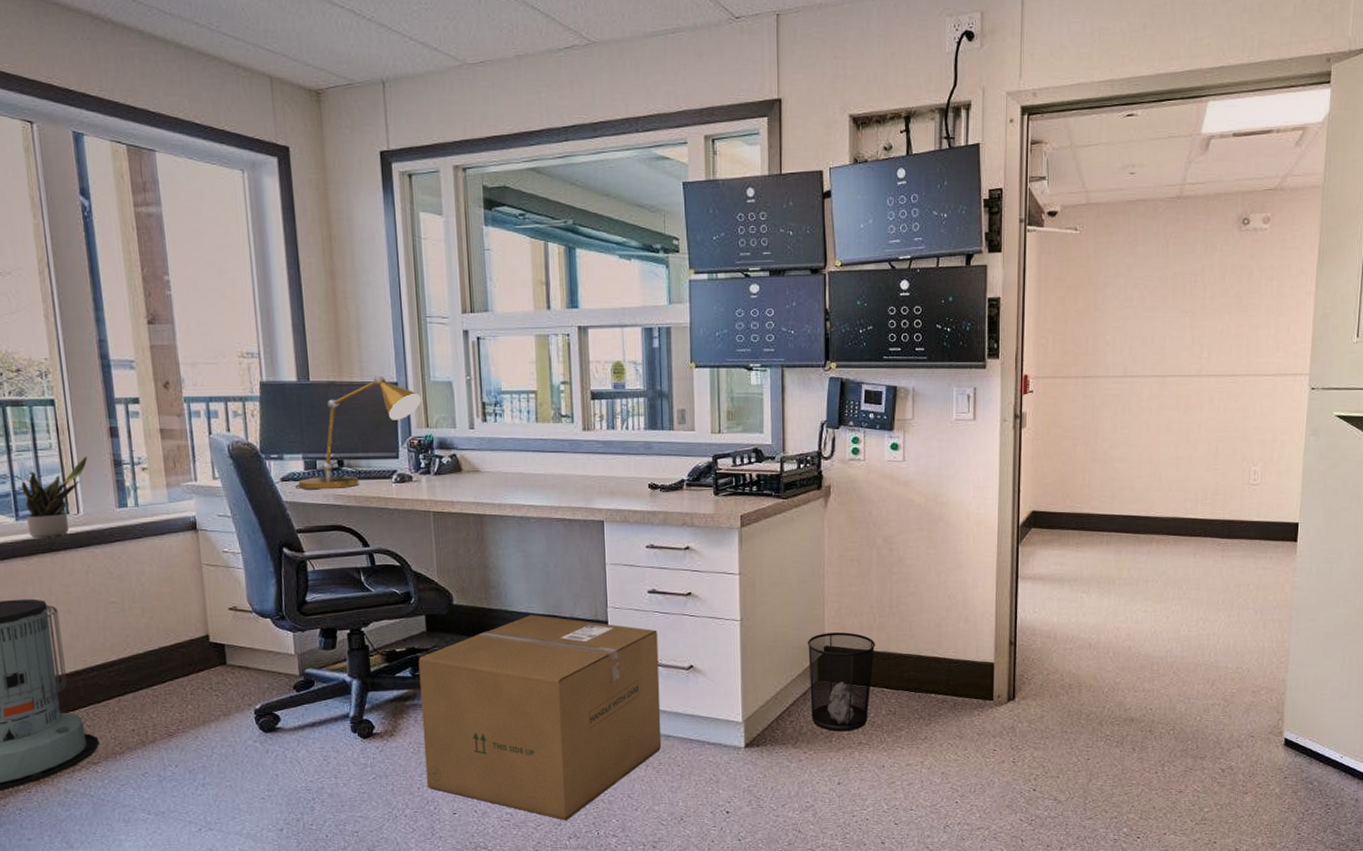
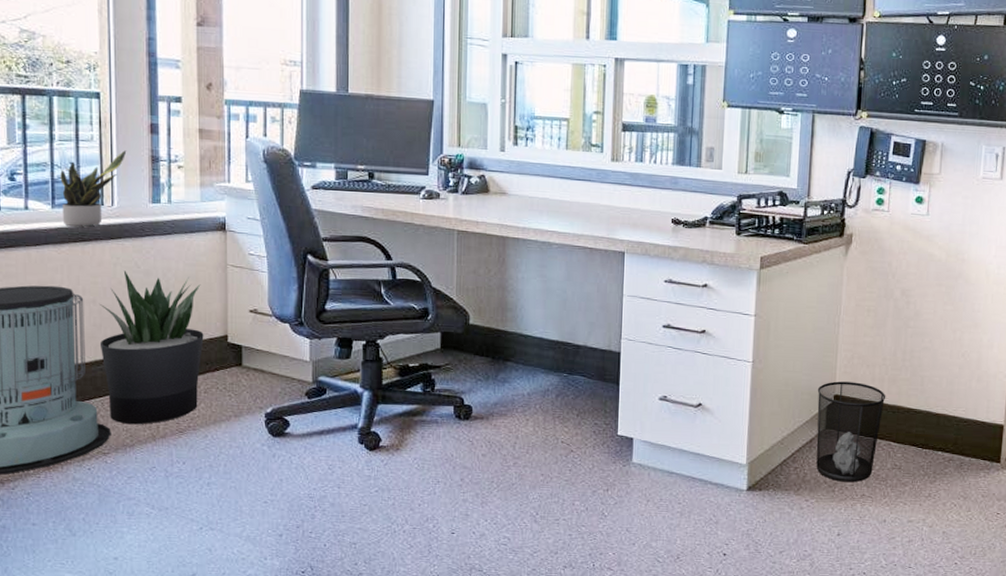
planter: none [74,578,185,732] -> present [99,270,204,425]
desk lamp: present [295,376,422,490] -> none [325,92,456,201]
box: present [418,615,662,820] -> none [428,340,669,549]

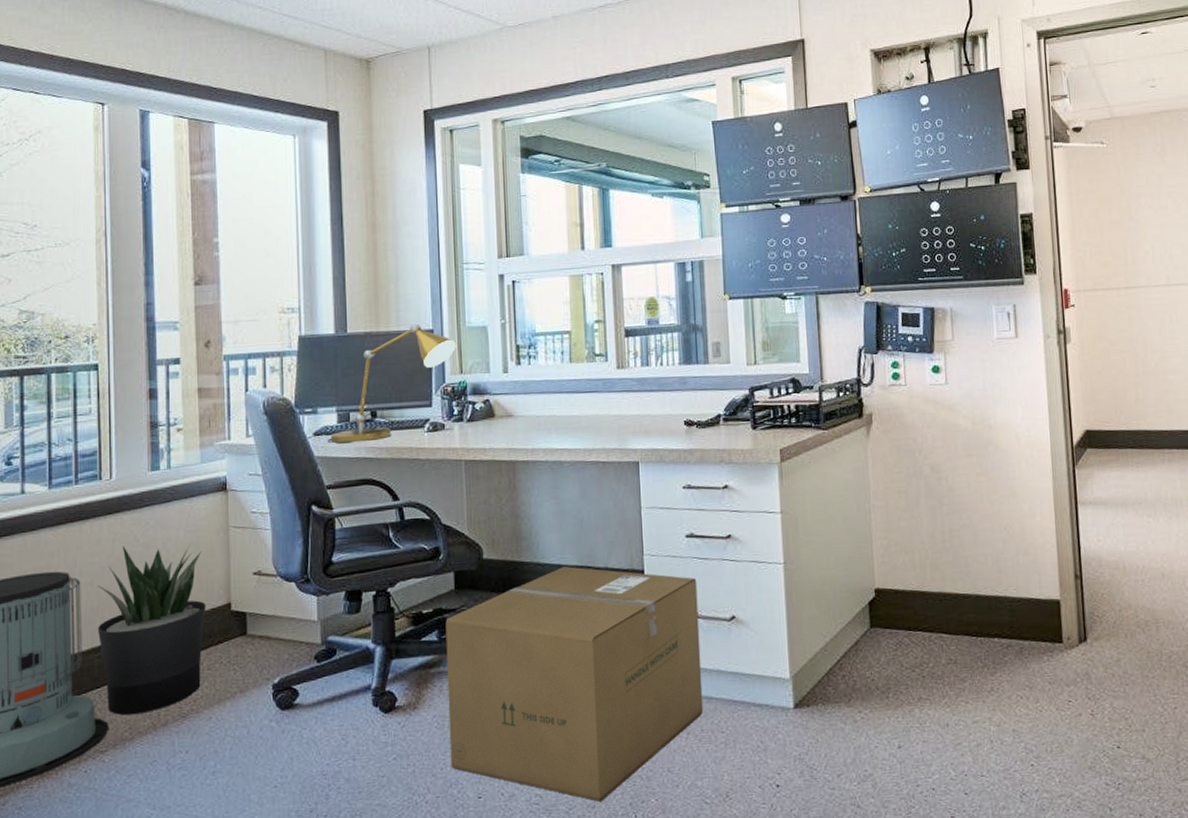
potted plant: present [60,150,127,227] -> none [58,419,125,505]
desk lamp: none [325,92,456,201] -> present [328,324,456,444]
box: none [428,340,669,549] -> present [445,566,704,802]
waste bin: present [816,381,886,483] -> none [856,572,930,686]

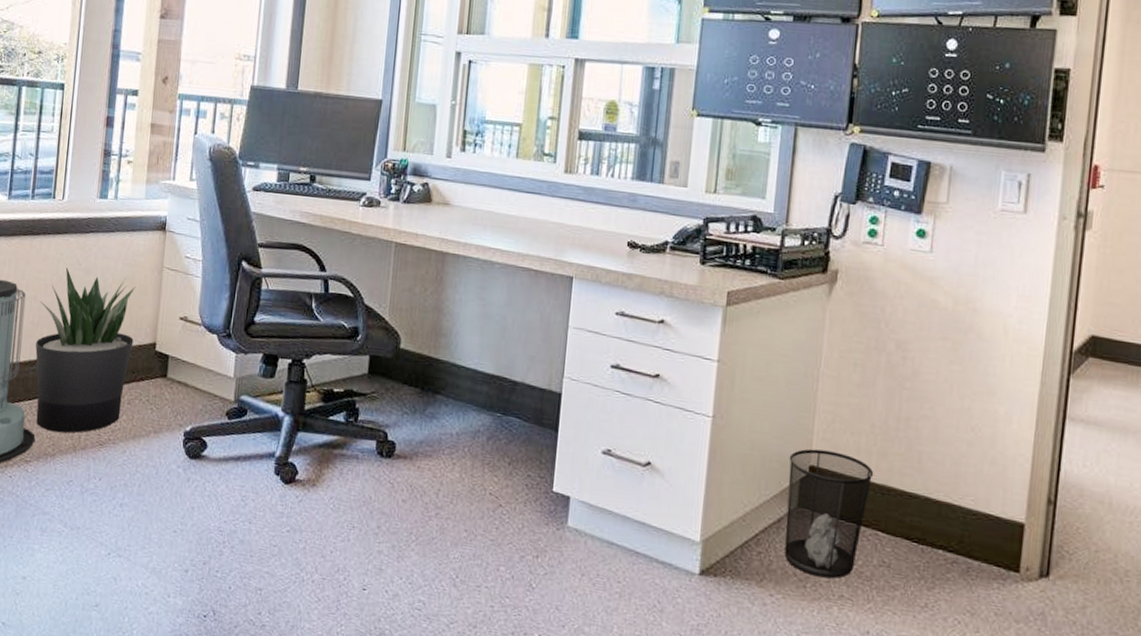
desk lamp: present [328,324,456,444] -> none [265,91,403,206]
box: present [445,566,704,802] -> none [340,373,616,623]
waste bin: none [856,572,930,686] -> present [784,448,874,579]

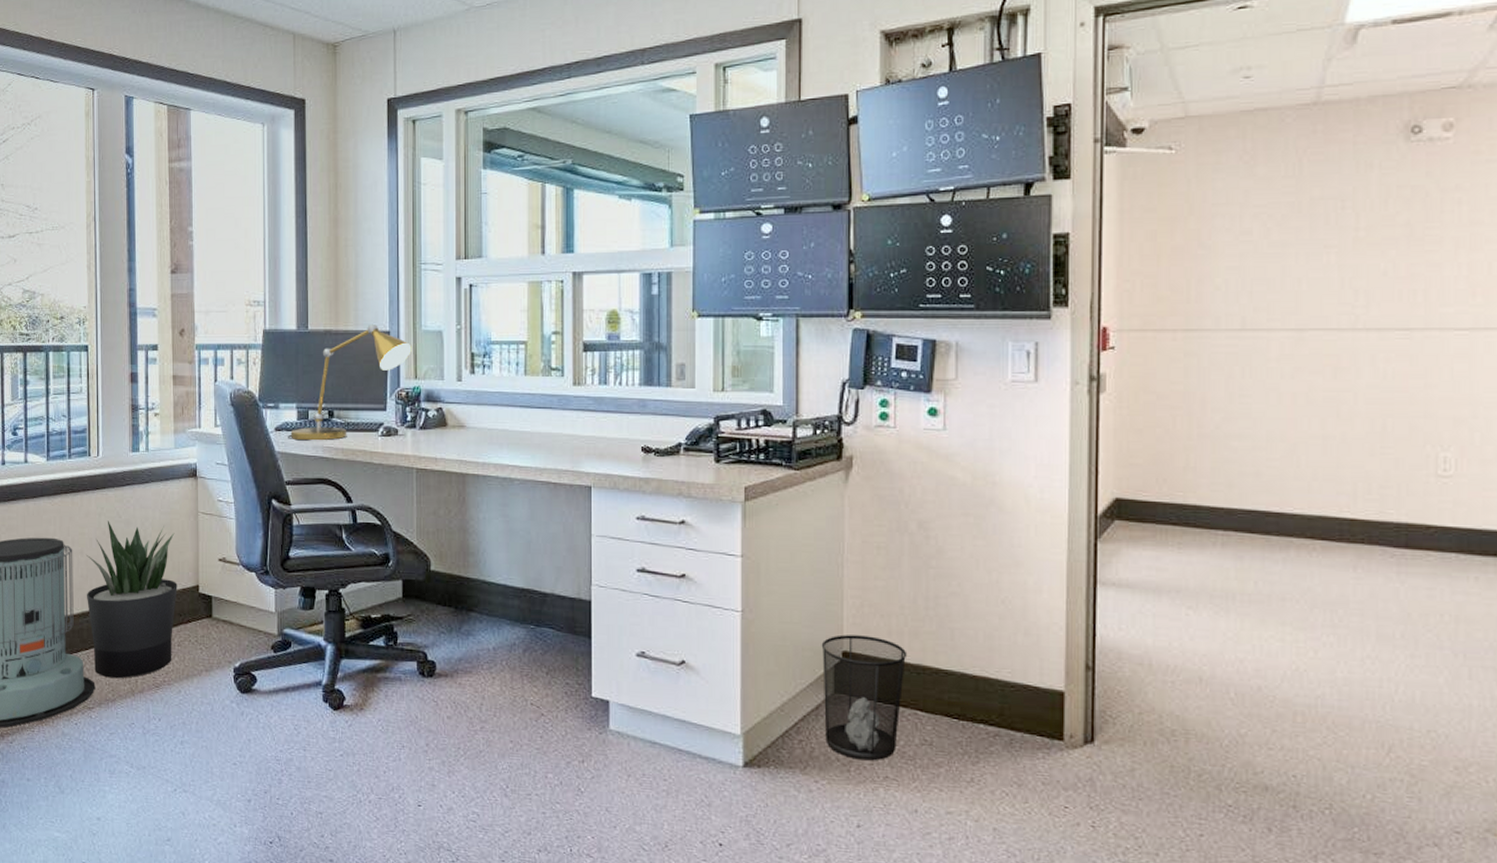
desk lamp: none [265,91,403,206] -> present [288,325,412,441]

